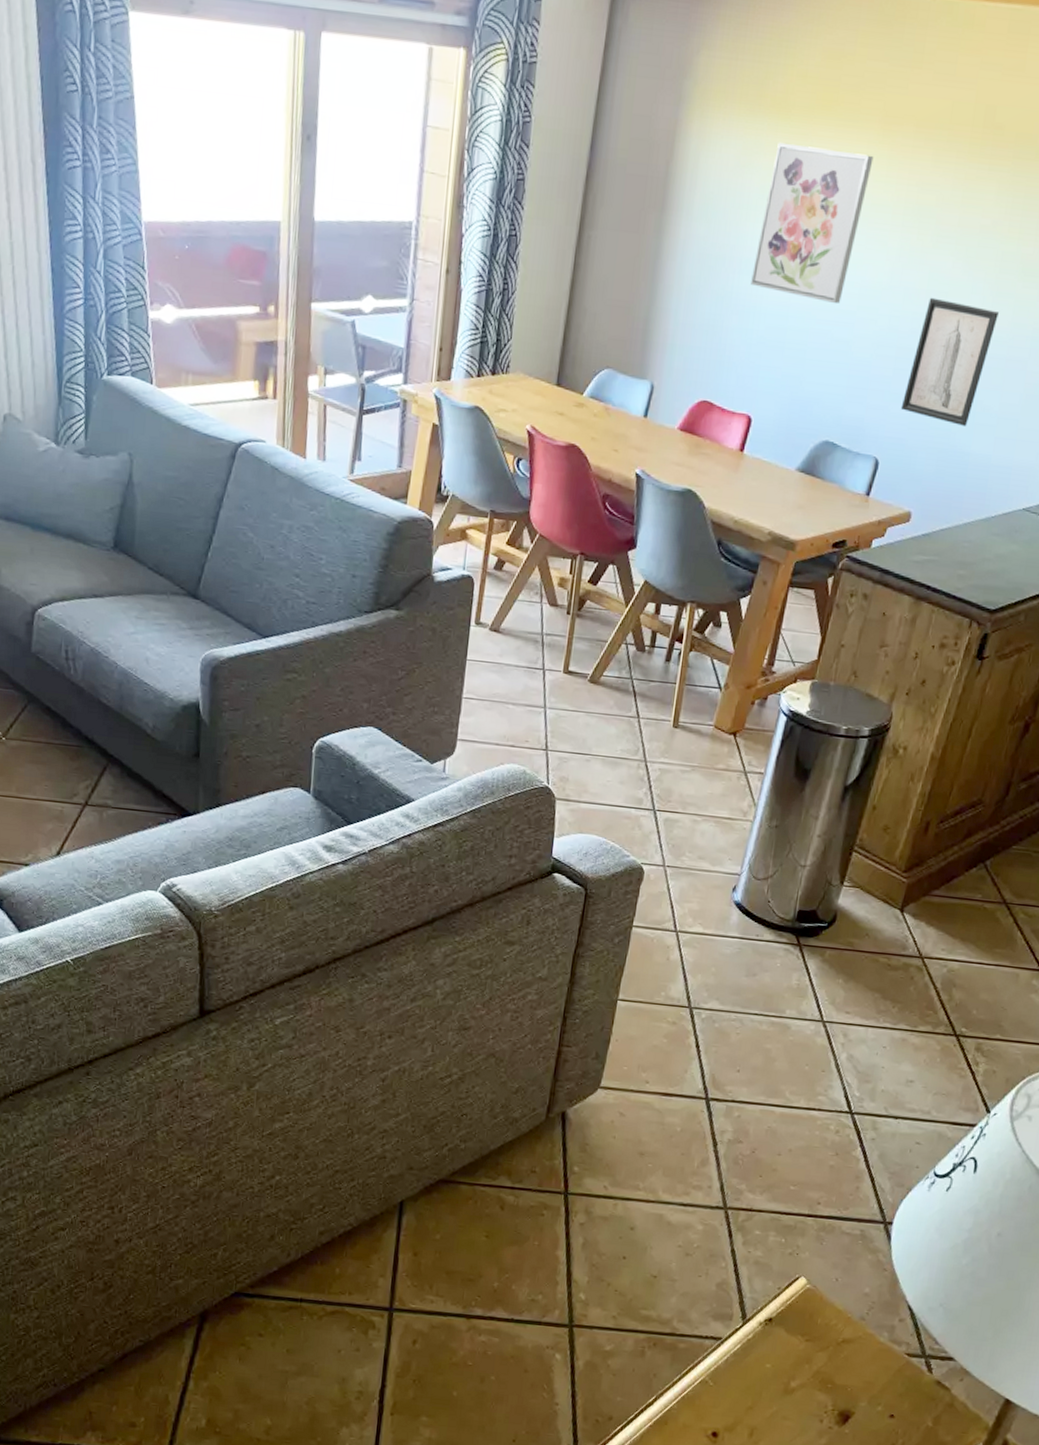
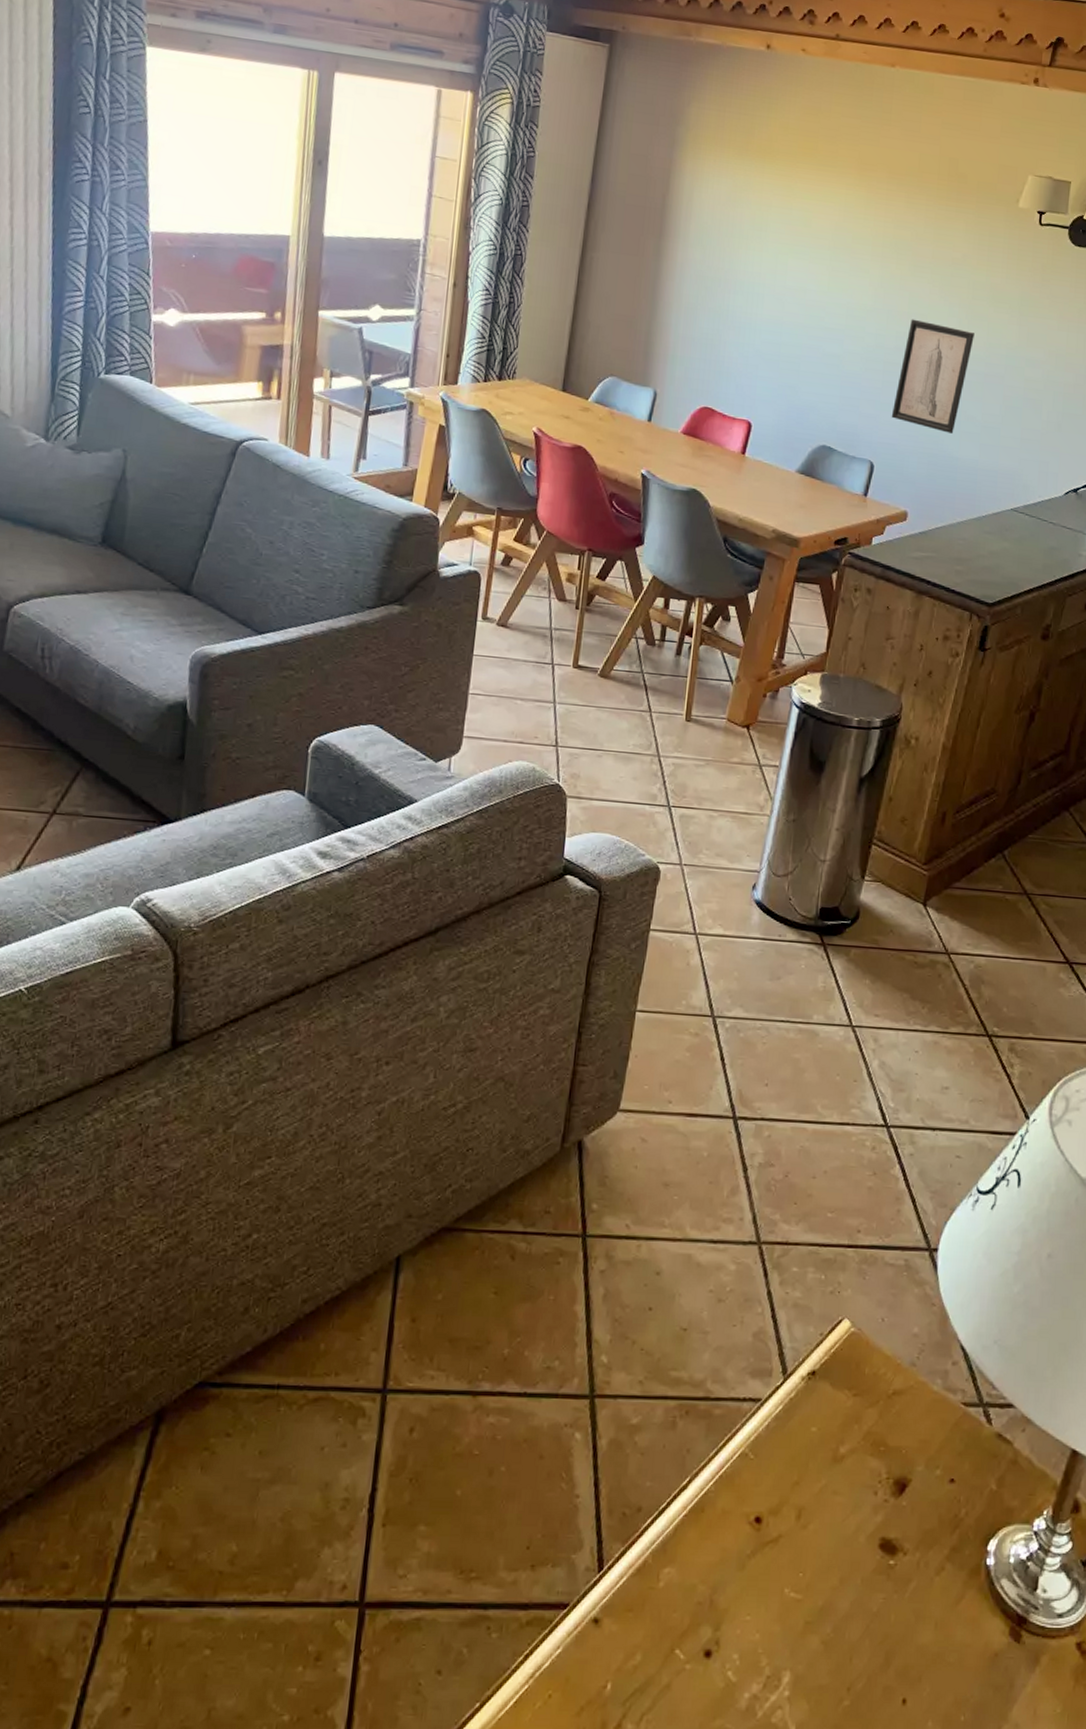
wall art: present [751,142,874,304] -> none [745,182,853,323]

